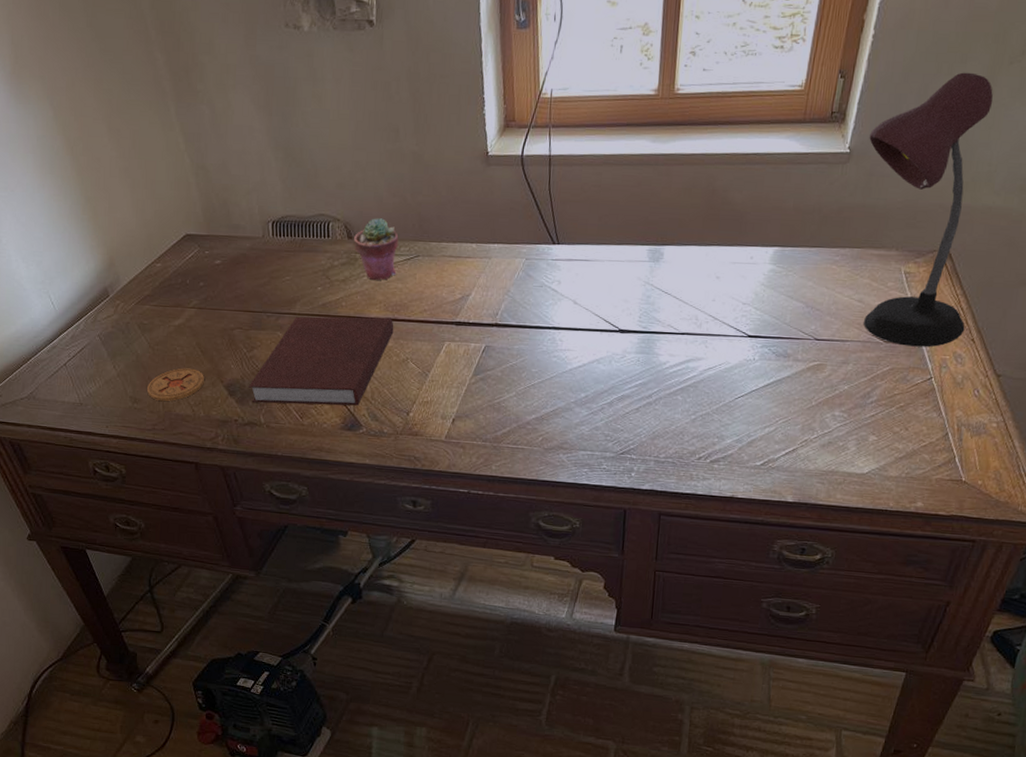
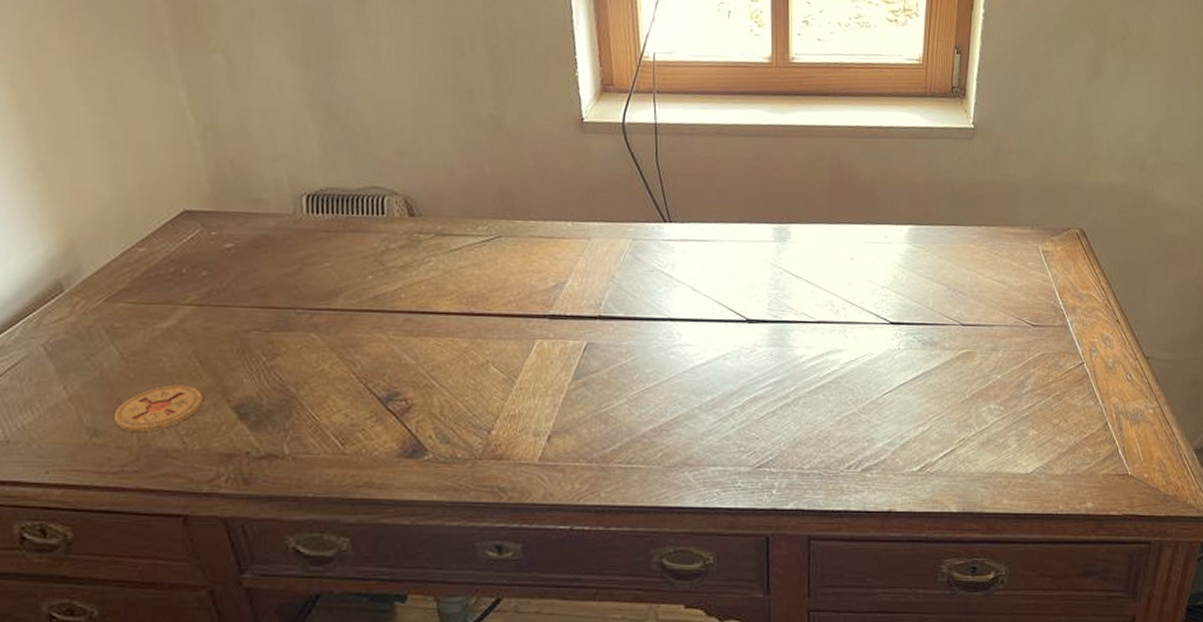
notebook: present [248,316,394,406] -> none [267,311,470,428]
potted succulent: present [354,218,399,280] -> none [416,191,475,266]
desk lamp: present [864,72,993,348] -> none [991,53,1109,330]

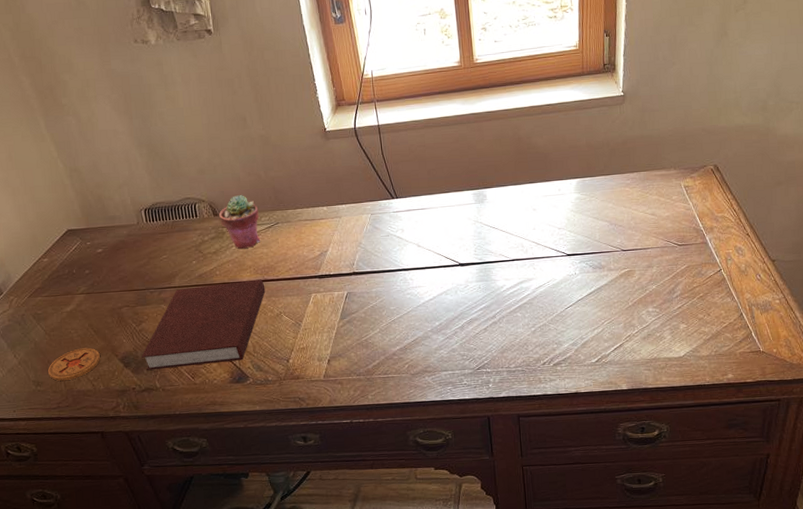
notebook: none [267,311,470,428] -> present [141,279,266,370]
potted succulent: none [416,191,475,266] -> present [219,195,261,249]

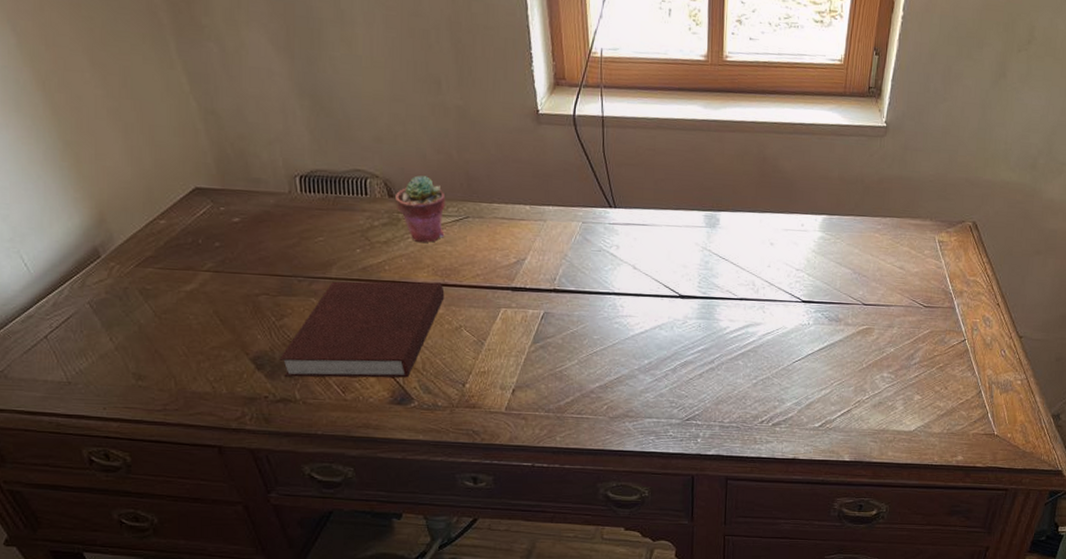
coaster: present [47,347,101,381] -> none [153,339,227,378]

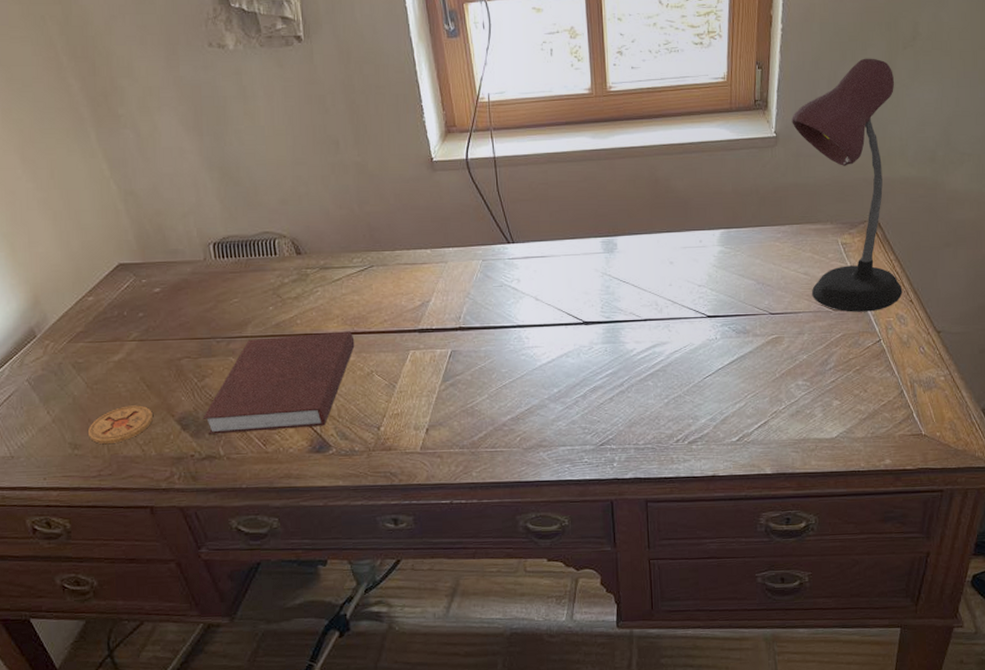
coaster: none [153,339,227,378] -> present [87,405,154,445]
potted succulent: present [395,175,446,243] -> none [303,231,351,294]
desk lamp: none [903,56,1006,312] -> present [792,58,903,312]

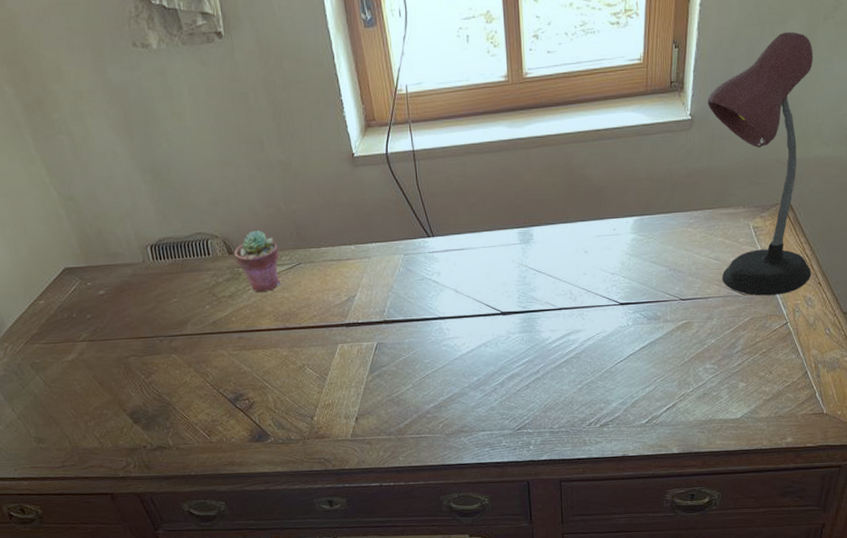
coaster: present [87,405,154,445] -> none [49,401,108,438]
notebook: present [202,331,355,434] -> none [151,327,287,427]
potted succulent: none [303,231,351,294] -> present [234,230,281,292]

